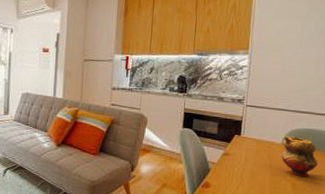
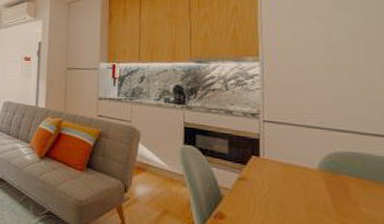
teapot: present [281,136,318,177] -> none [319,160,375,215]

